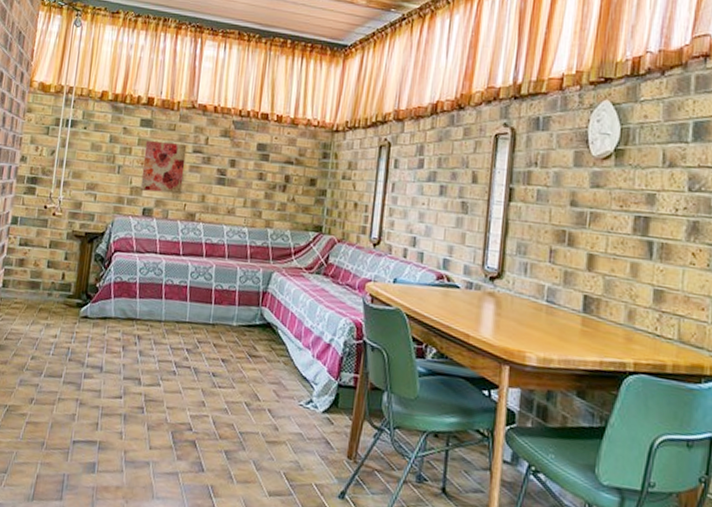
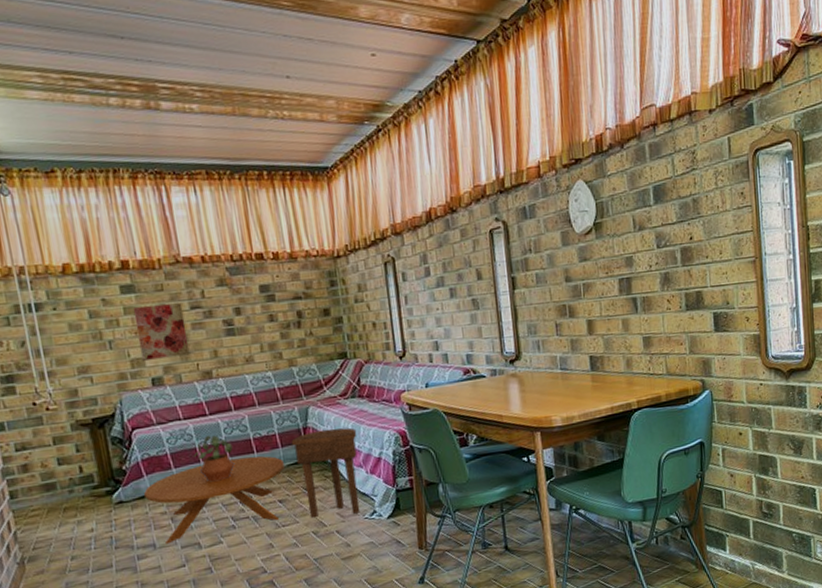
coffee table: none [107,301,236,380] -> present [144,456,285,545]
potted plant: none [158,275,196,323] -> present [193,435,235,482]
side table: none [247,298,314,397] -> present [291,427,360,519]

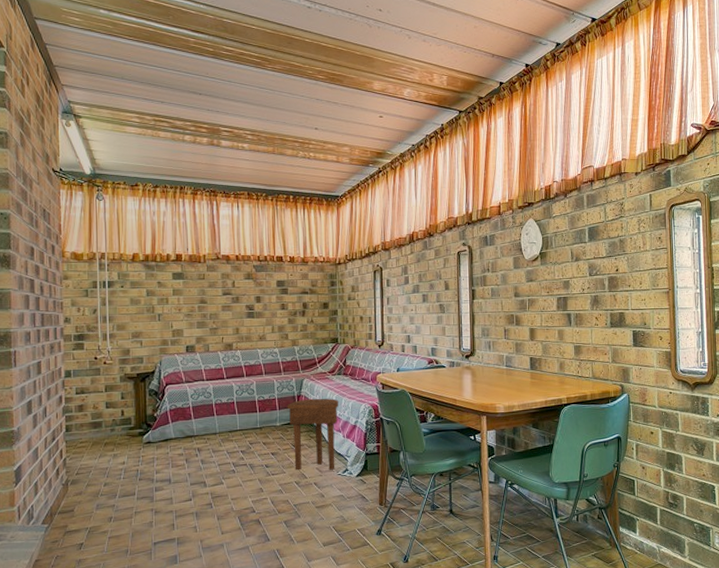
wall art: present [133,303,190,361] -> none [180,290,218,332]
coffee table: present [144,456,285,545] -> none [168,415,279,481]
potted plant: present [193,435,235,482] -> none [210,395,242,433]

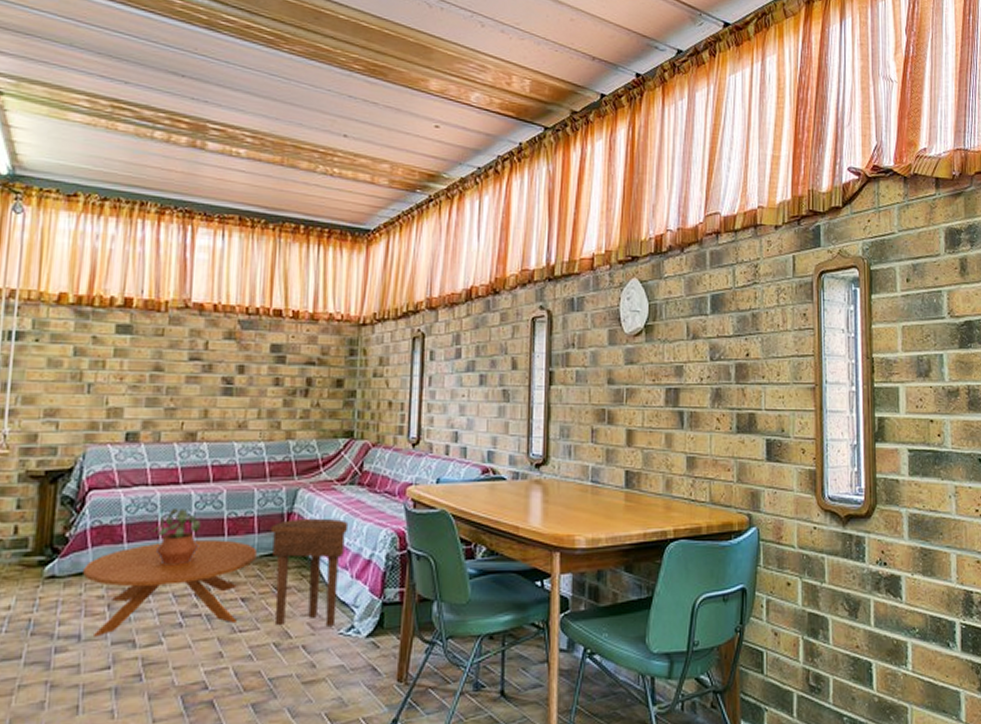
coffee table: none [168,415,279,481] -> present [83,540,257,637]
potted plant: none [210,395,242,433] -> present [152,509,203,565]

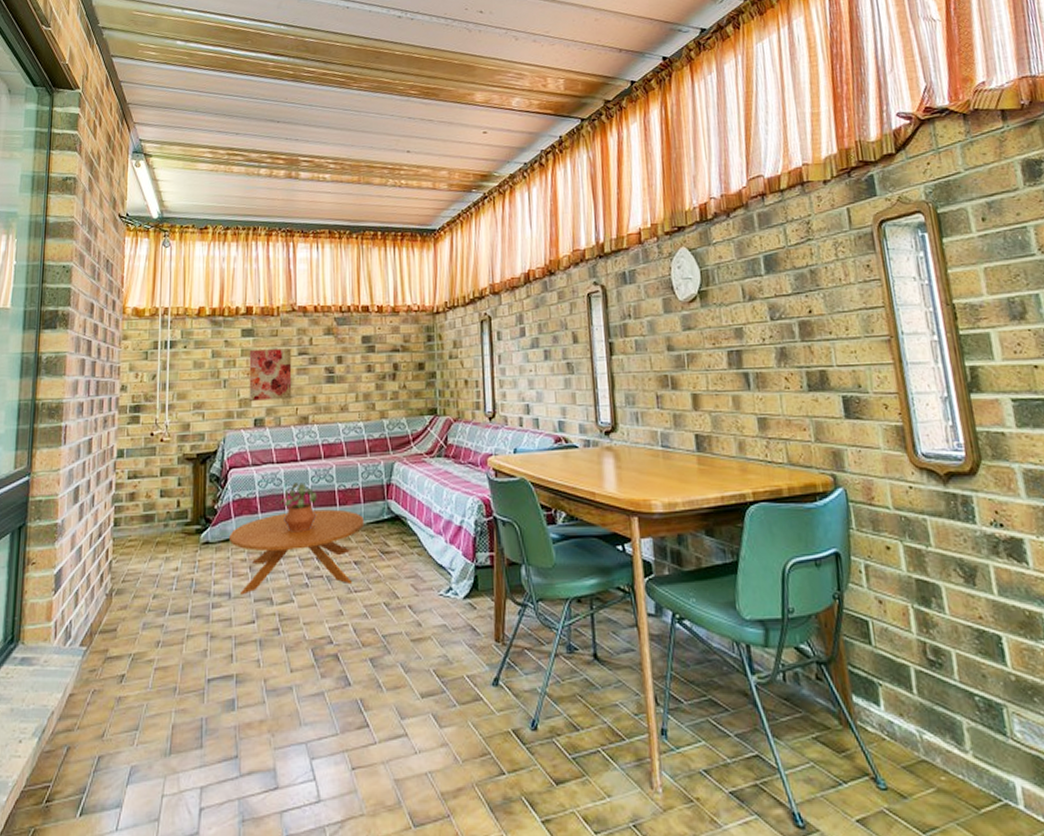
wall art: none [120,351,181,411] -> present [249,348,292,401]
side table: present [270,518,349,626] -> none [373,488,440,588]

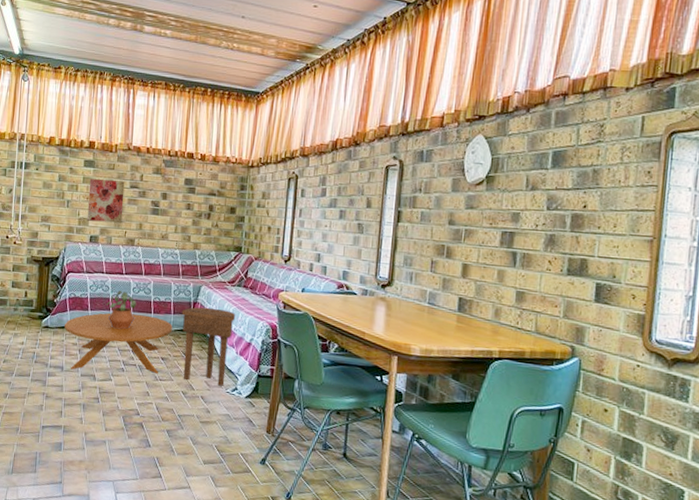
side table: none [373,488,440,588] -> present [181,307,236,386]

